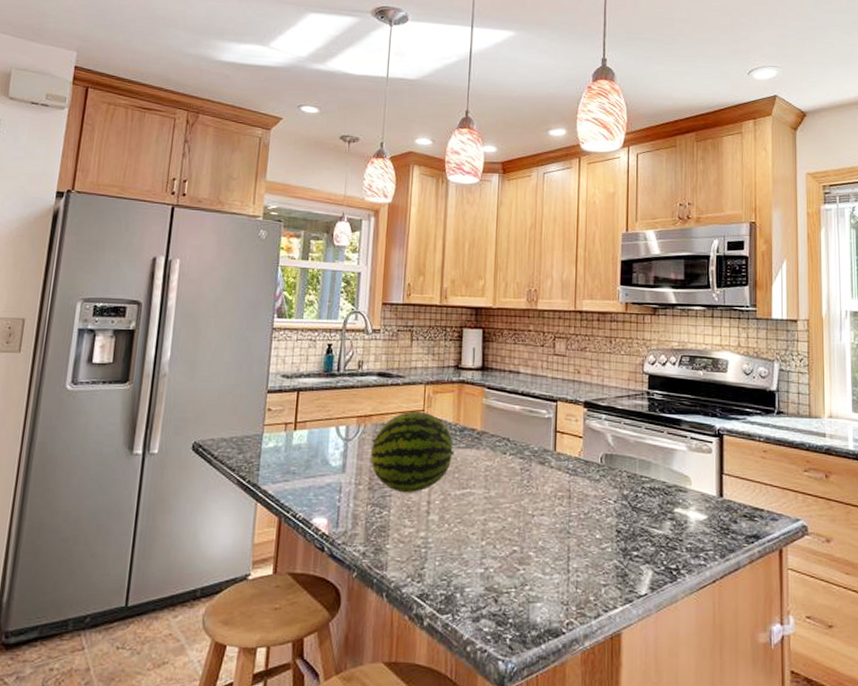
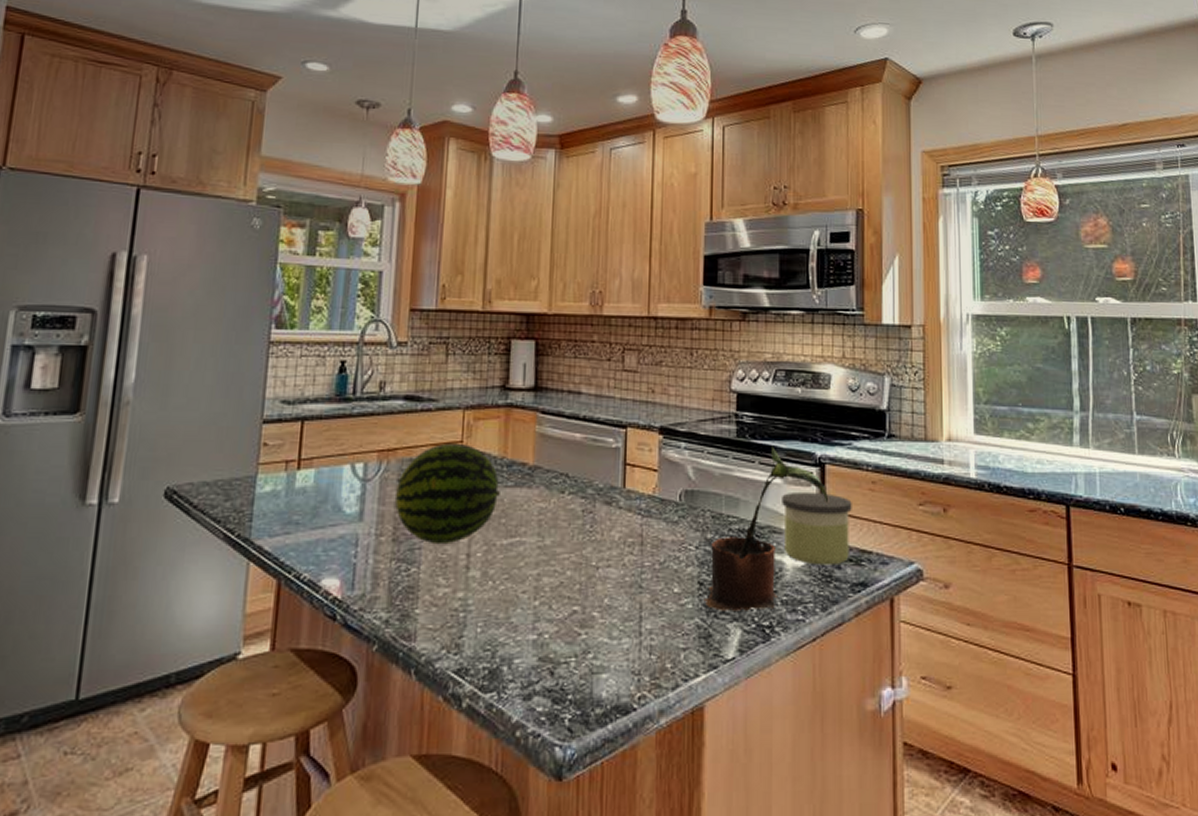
potted plant: none [621,419,727,556] -> present [704,445,829,611]
candle: none [687,457,746,520] -> present [782,491,852,566]

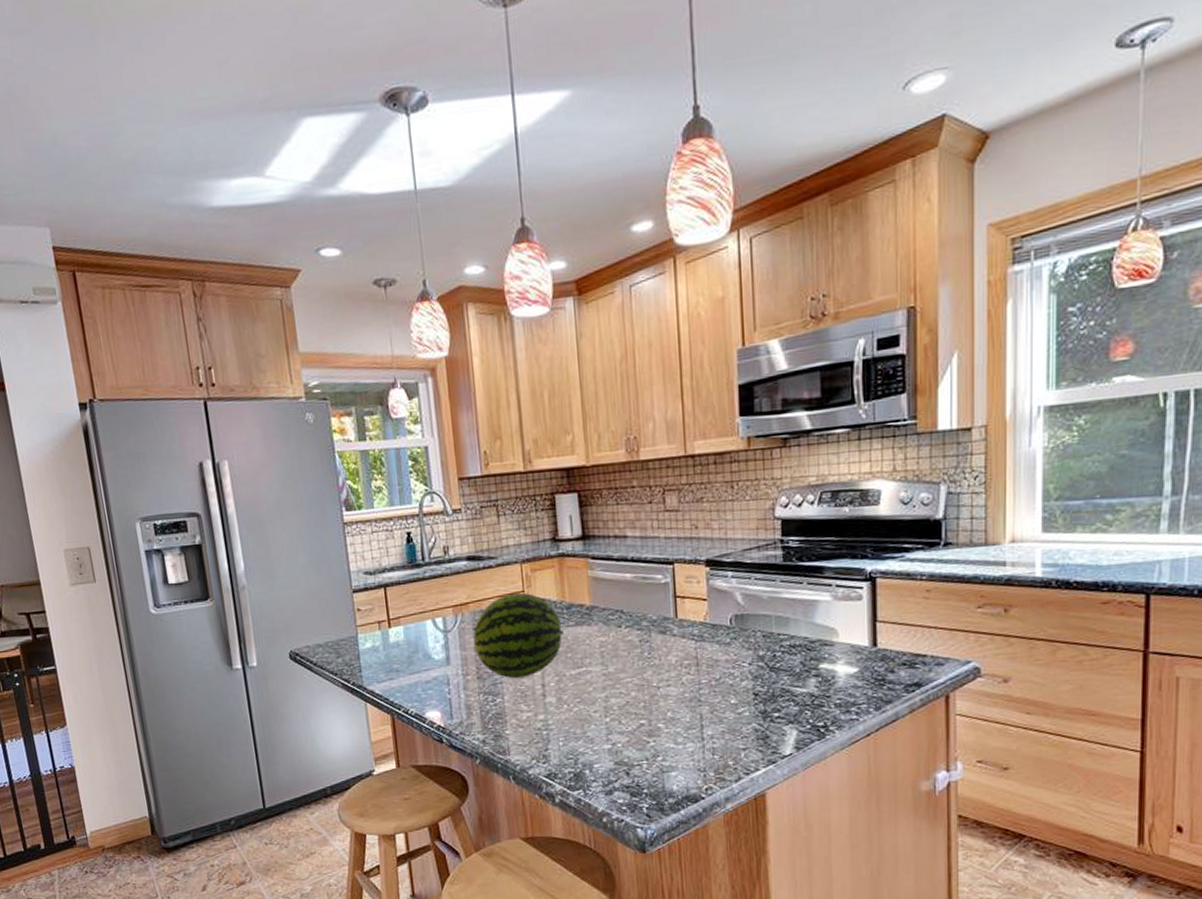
potted plant: present [704,445,829,611] -> none [760,566,881,716]
candle: present [782,491,852,566] -> none [832,605,905,671]

